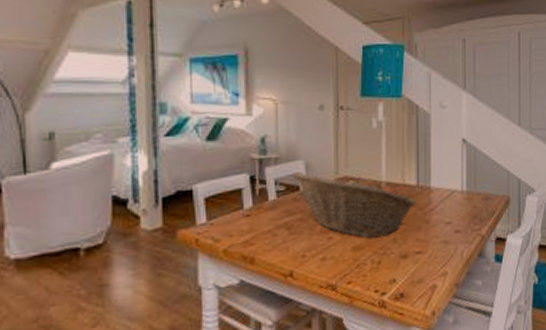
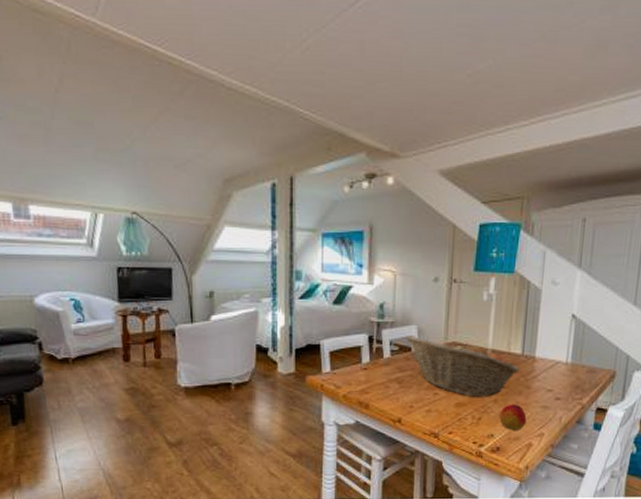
peach: none [400,241,429,272] -> present [499,403,527,430]

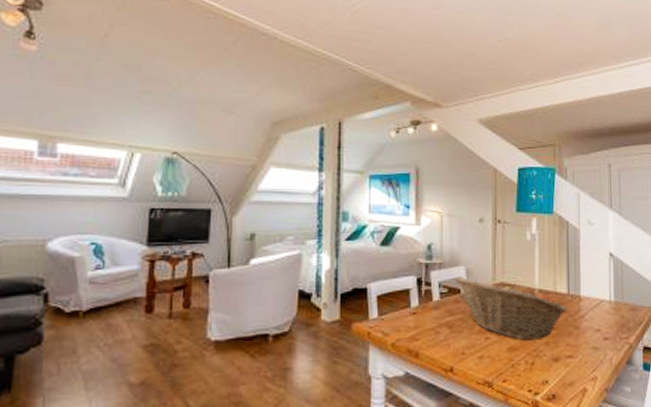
peach: present [499,403,527,430] -> none [552,346,579,375]

